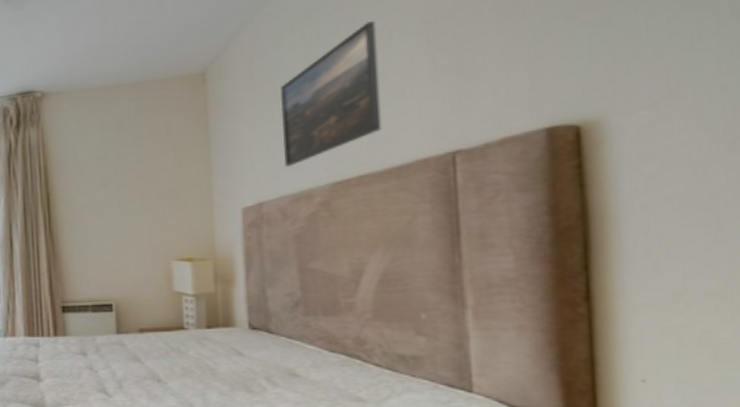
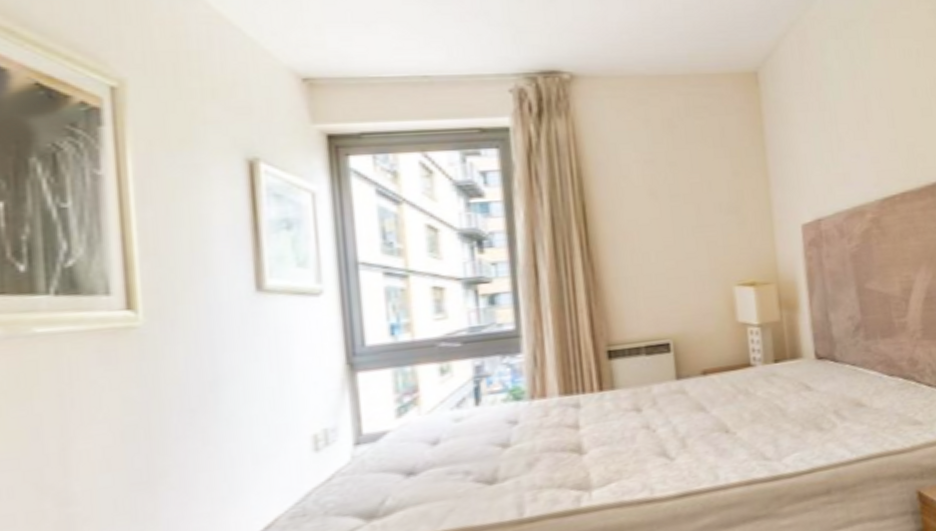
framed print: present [279,21,382,167] -> none [829,40,917,182]

